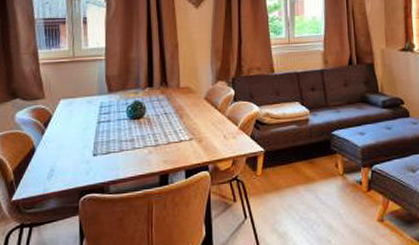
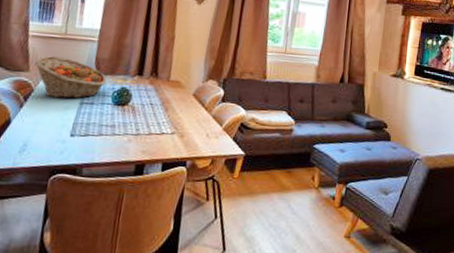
fruit basket: none [49,80,119,121] -> present [34,56,107,99]

